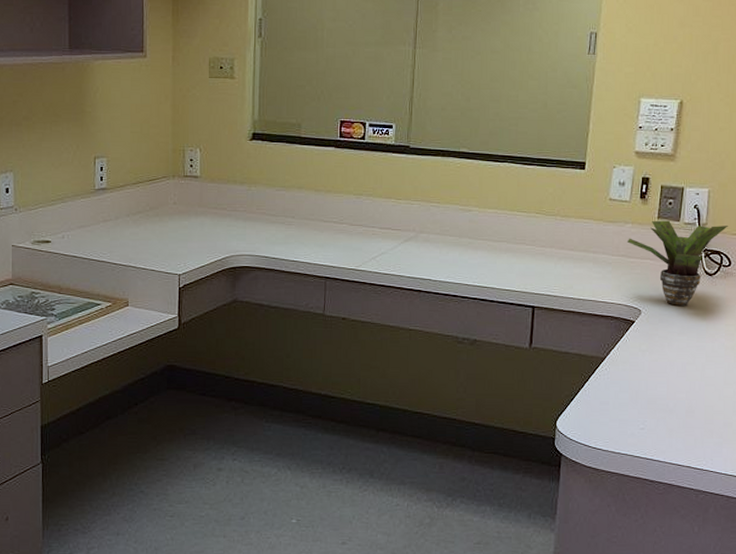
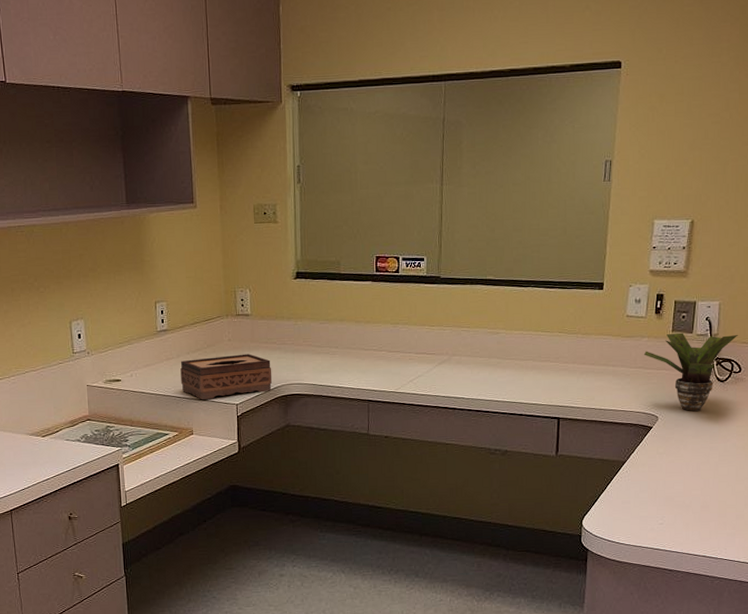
tissue box: none [118,219,221,268] -> present [180,354,272,400]

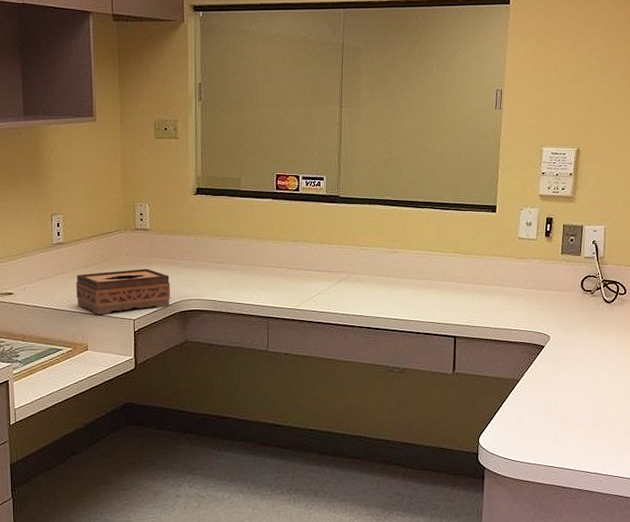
potted plant: present [643,333,738,411] -> none [535,255,622,331]

